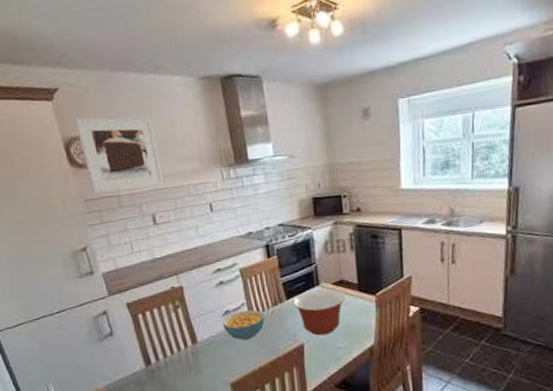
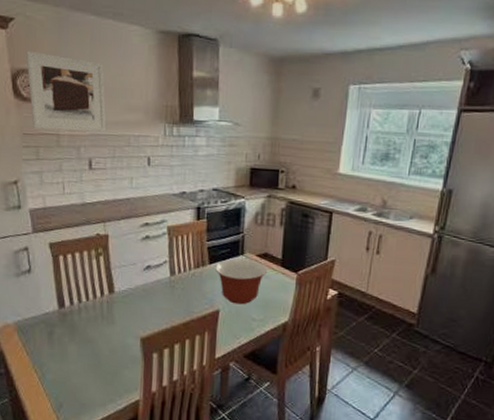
cereal bowl: present [222,310,265,340] -> none [142,268,184,297]

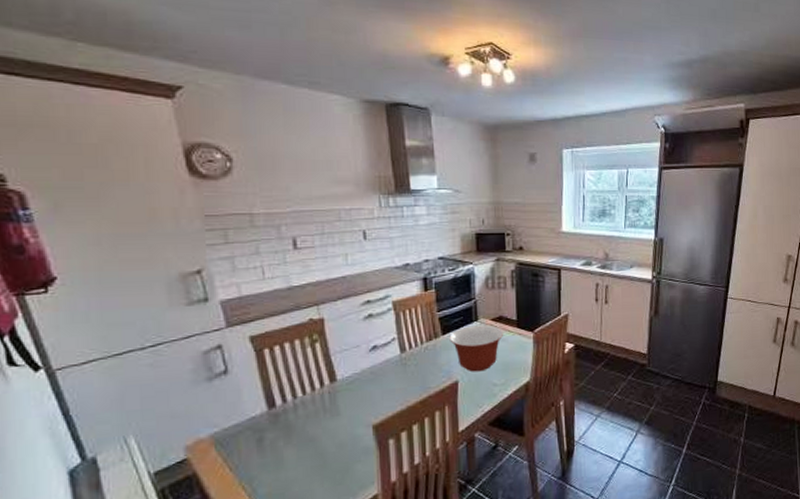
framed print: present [25,50,107,133] -> none [201,122,311,209]

